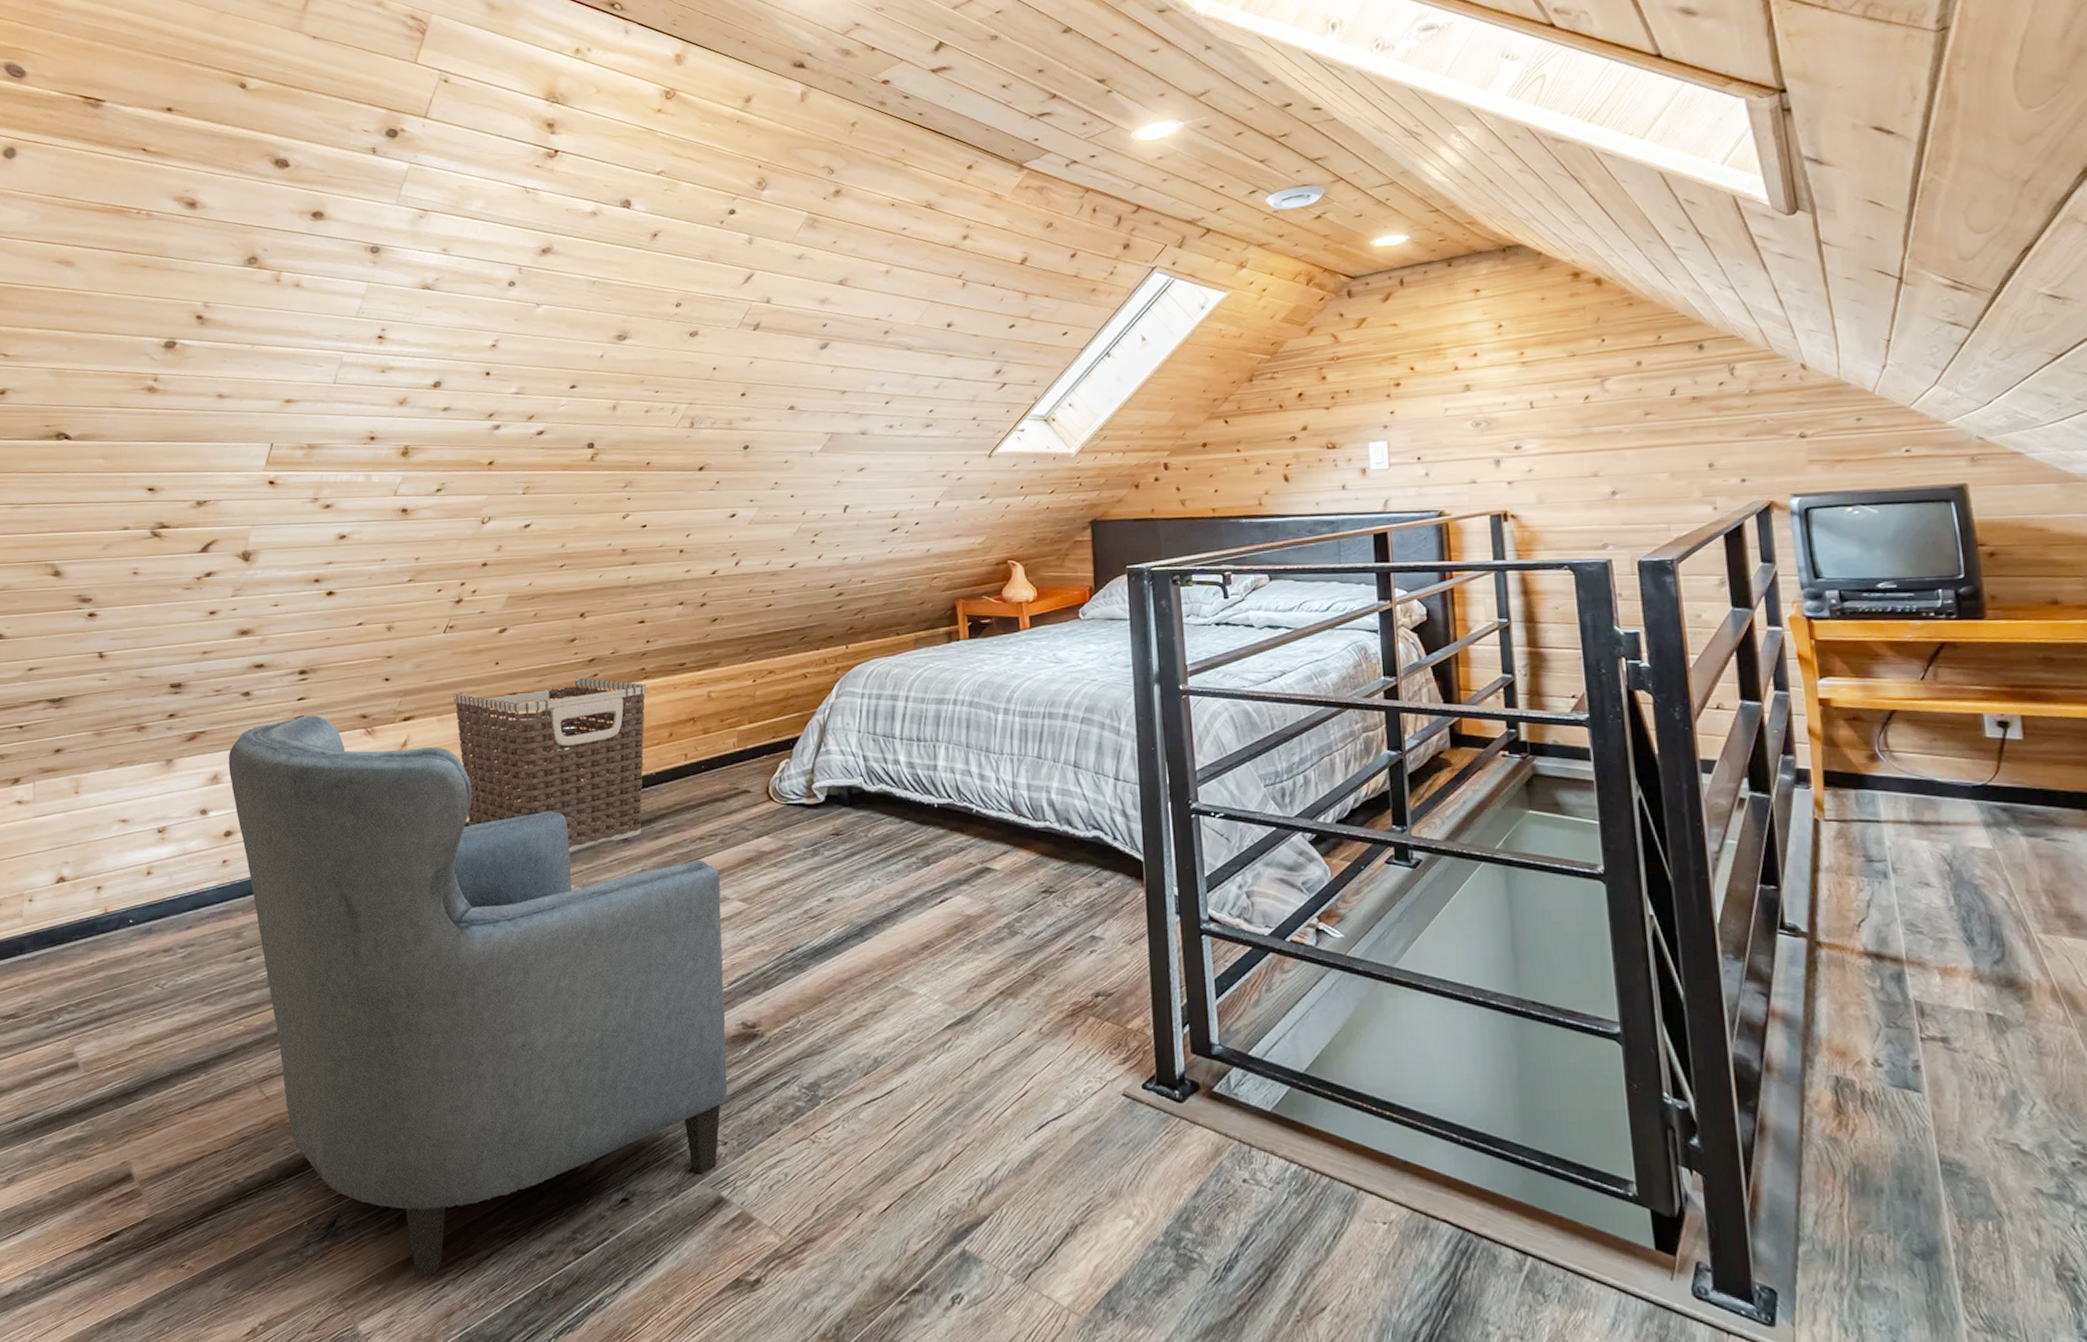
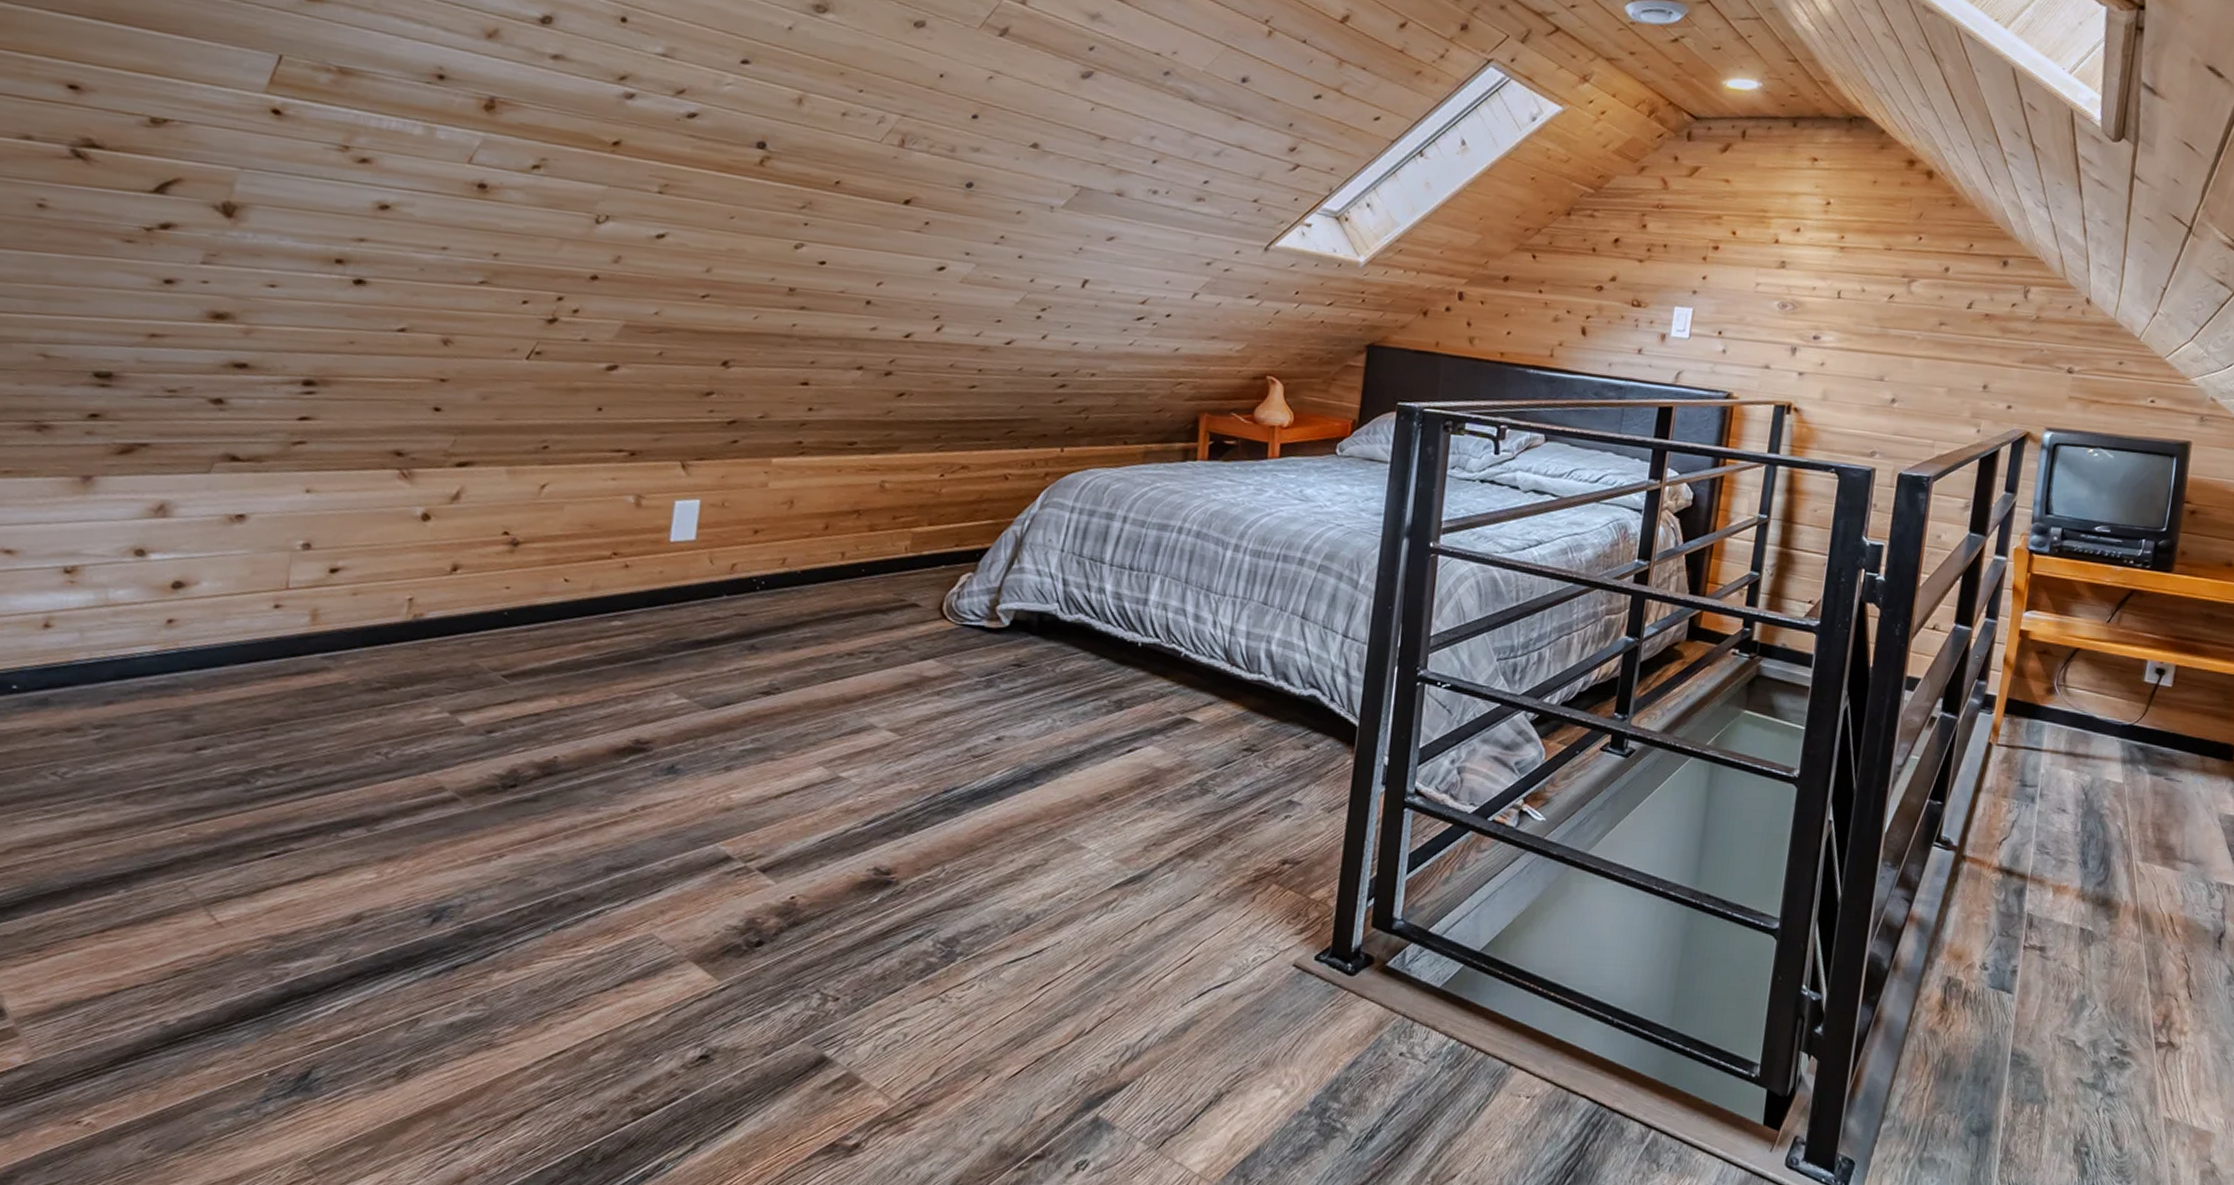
armchair: present [228,715,728,1276] -> none [183,441,869,1137]
clothes hamper: present [453,677,646,851] -> none [533,439,801,654]

